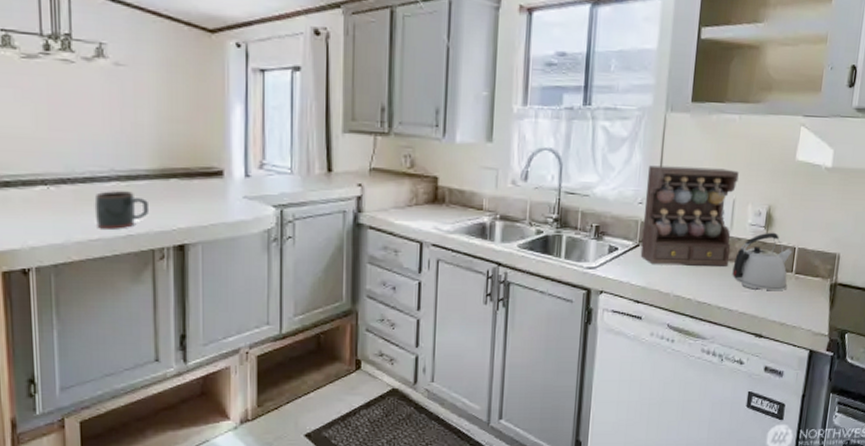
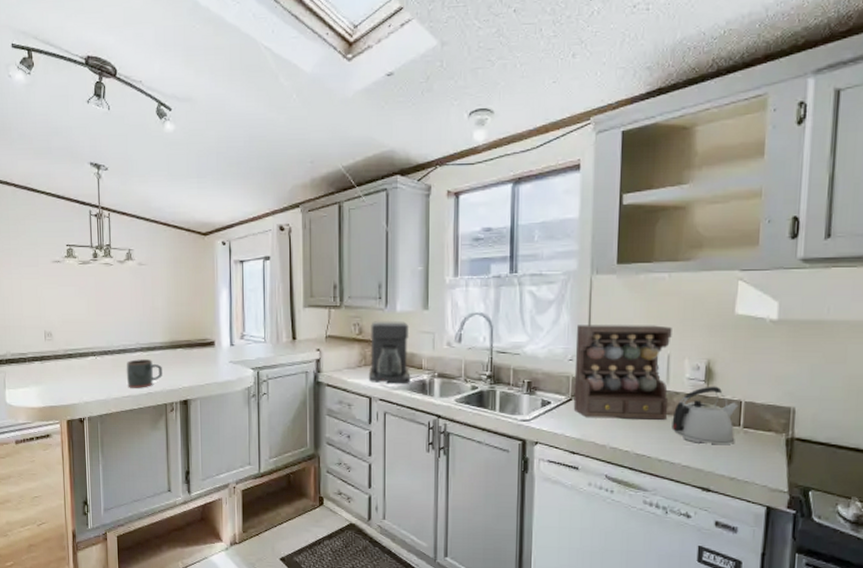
coffee maker: none [419,153,470,226] -> present [368,321,411,383]

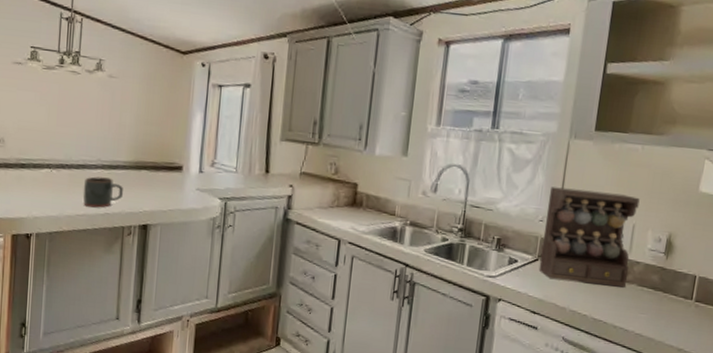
coffee maker: present [368,321,411,383] -> none [339,162,387,229]
kettle: present [672,386,739,444] -> none [629,258,693,317]

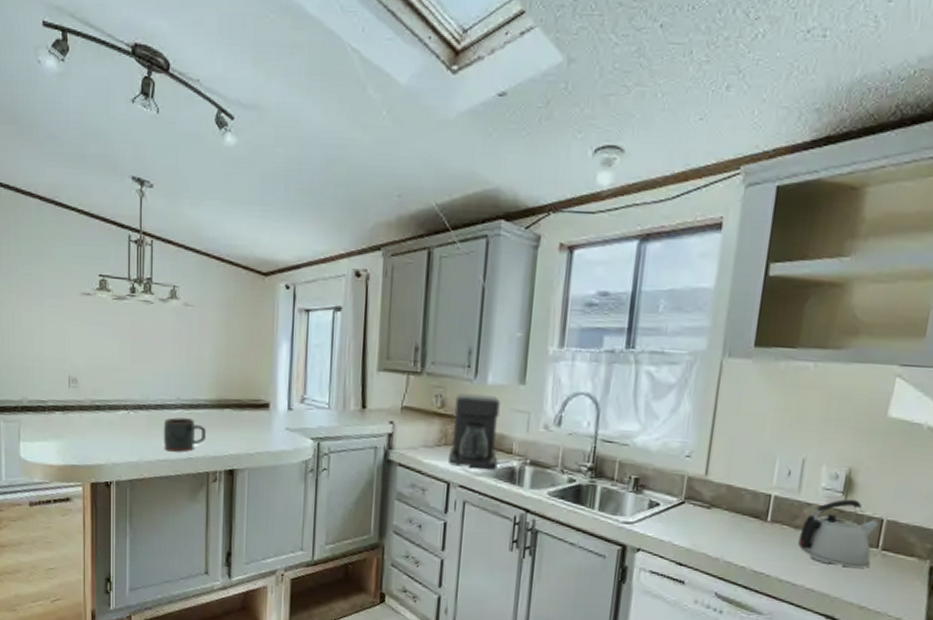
coffee maker: none [339,162,387,229] -> present [447,393,502,469]
spice rack: present [538,187,640,288] -> none [685,415,811,534]
kettle: none [629,258,693,317] -> present [798,499,880,568]

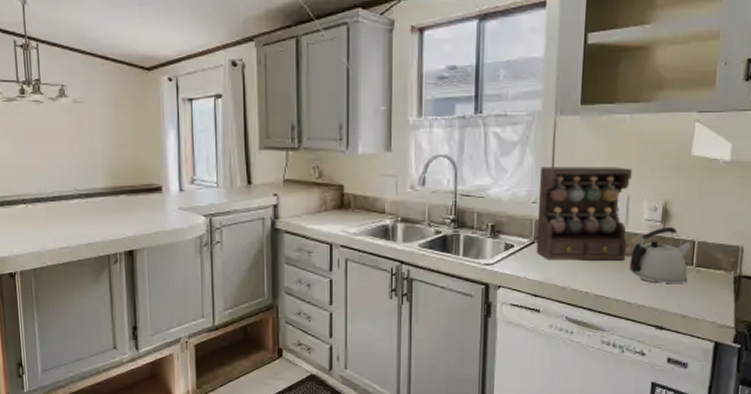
mug: present [163,417,206,452] -> none [62,207,104,239]
coffee maker: present [447,393,502,469] -> none [328,164,373,229]
spice rack: none [685,415,811,534] -> present [536,167,632,261]

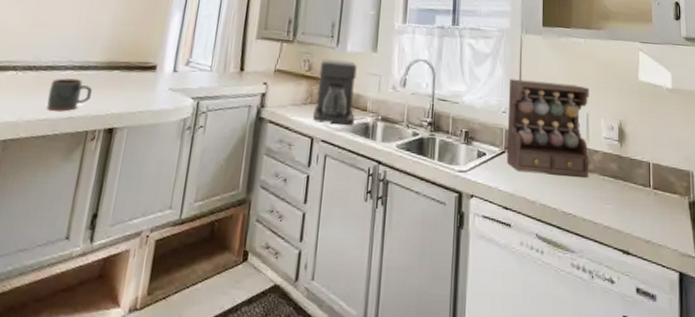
mug: none [62,207,104,239] -> present [46,78,92,111]
coffee maker: none [328,164,373,229] -> present [312,59,358,125]
kettle: present [629,226,692,283] -> none [593,146,648,205]

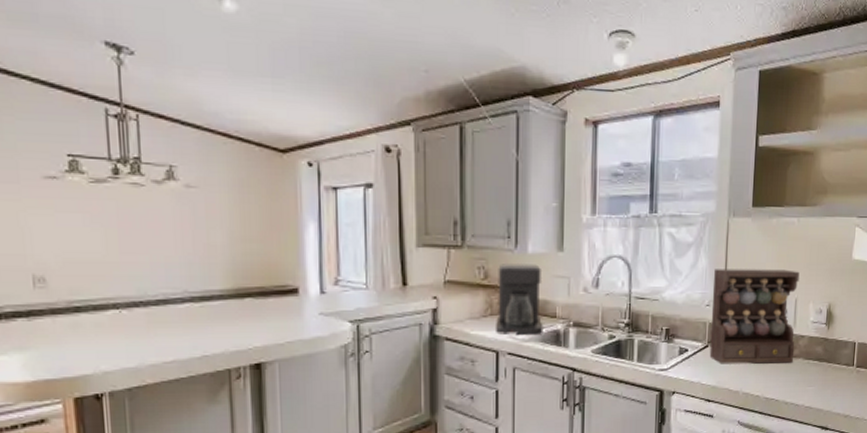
mug: present [46,78,92,111] -> none [168,312,224,351]

